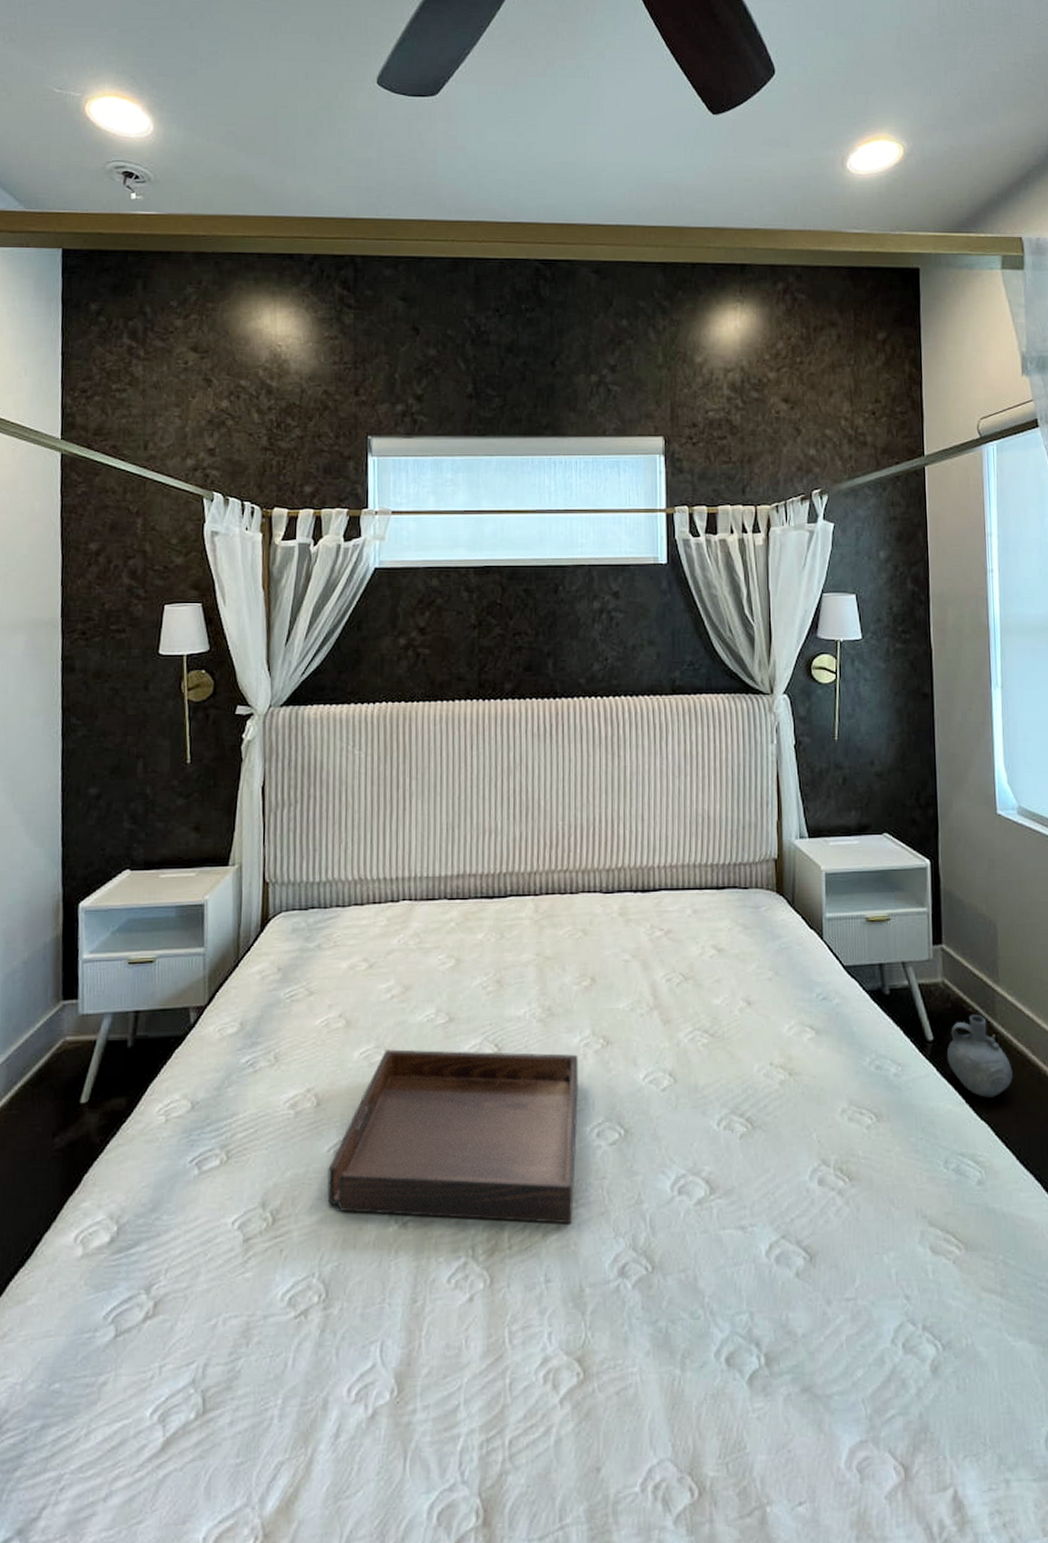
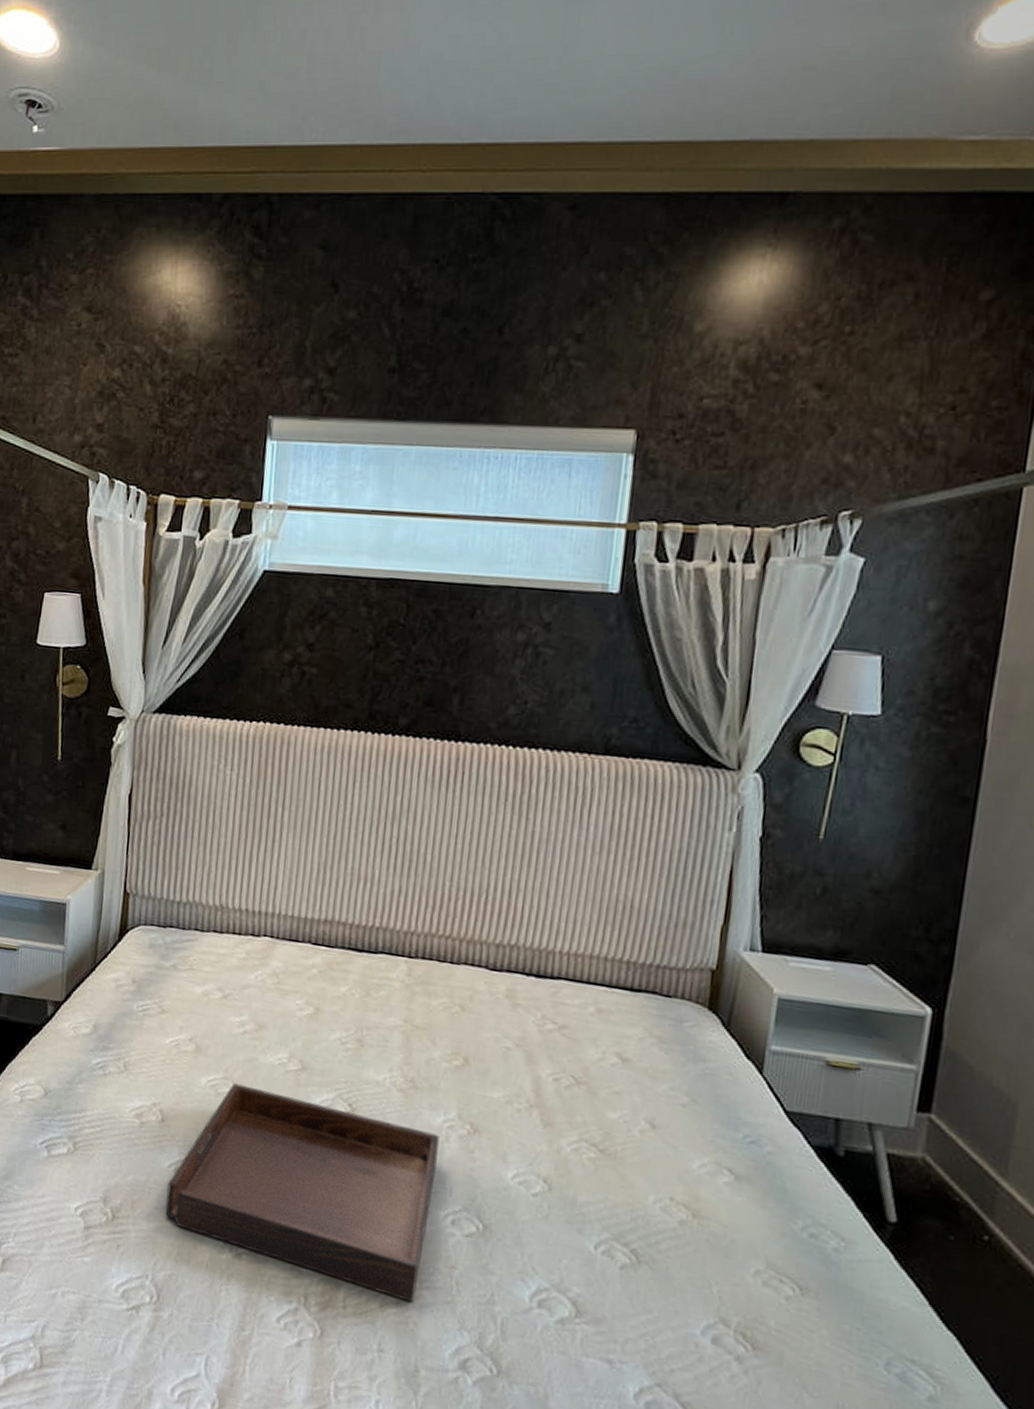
ceramic jug: present [946,1015,1013,1098] -> none [911,1205,1006,1309]

